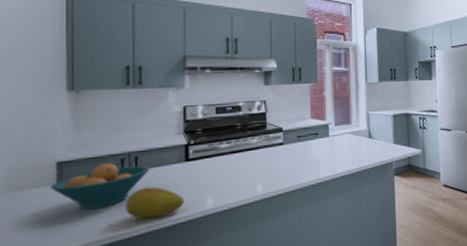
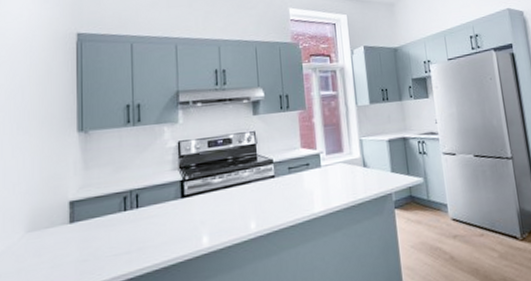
fruit bowl: present [51,162,149,210] -> none [65,200,149,250]
fruit: present [125,186,184,219] -> none [128,224,181,258]

